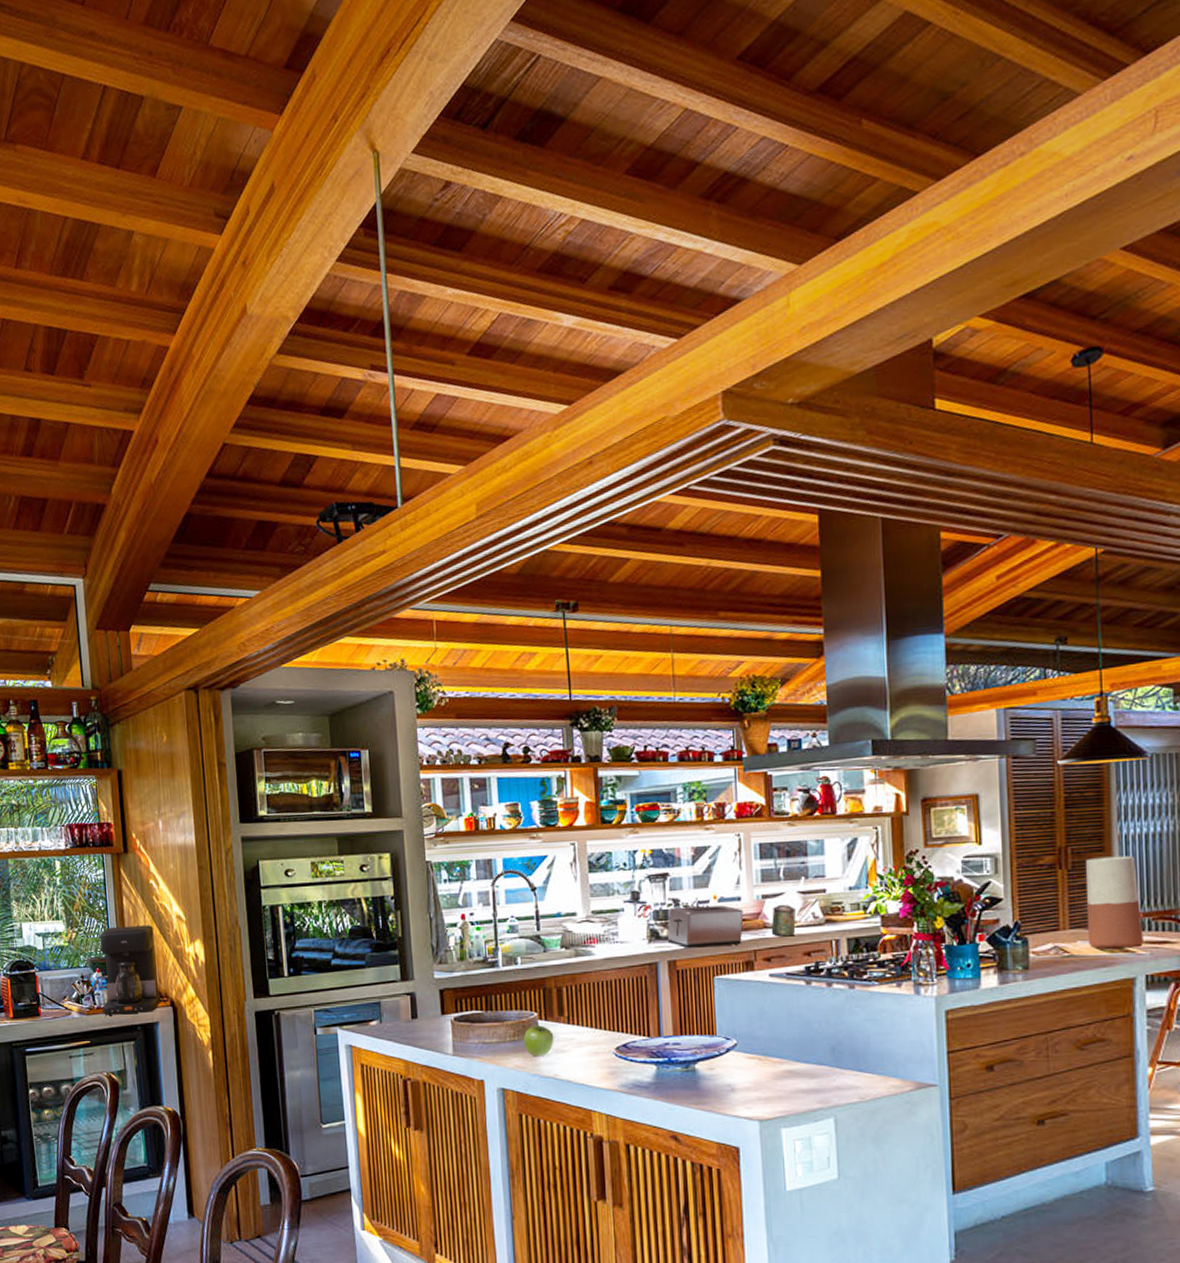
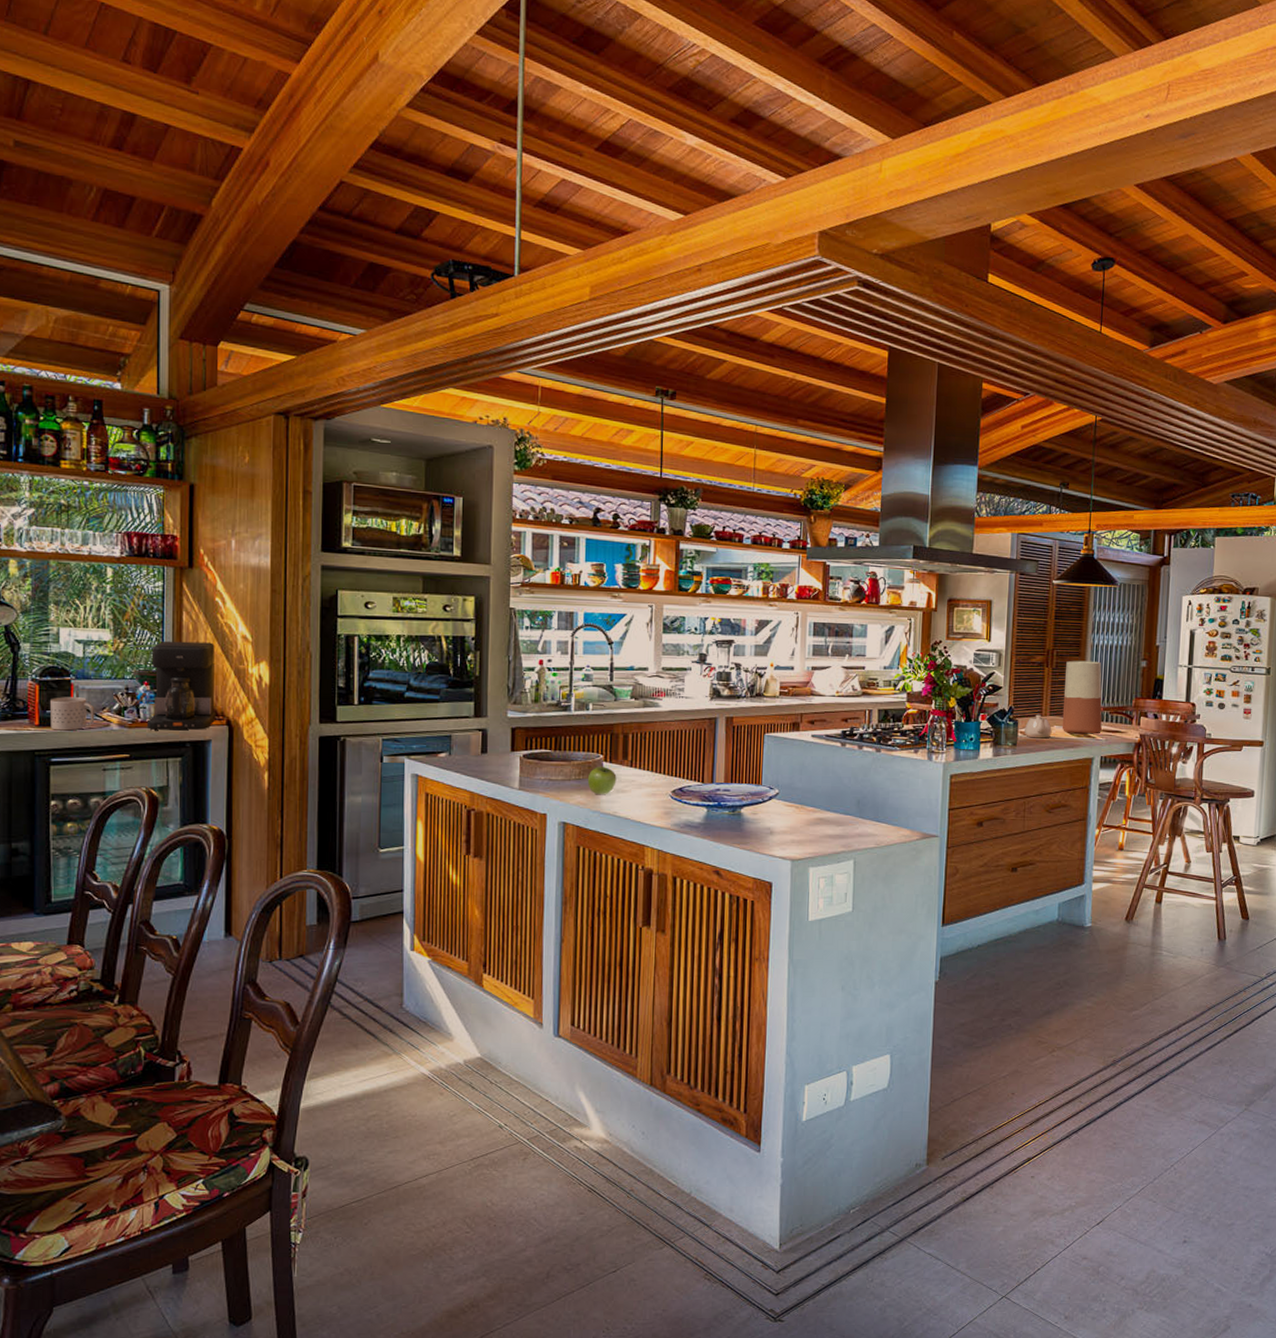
mug: none [19,988,59,1022] -> present [49,697,95,731]
toaster: present [667,905,744,948] -> none [727,671,795,708]
canister: present [771,904,797,937] -> none [816,676,839,704]
teapot: none [1038,928,1075,959] -> present [1024,714,1052,739]

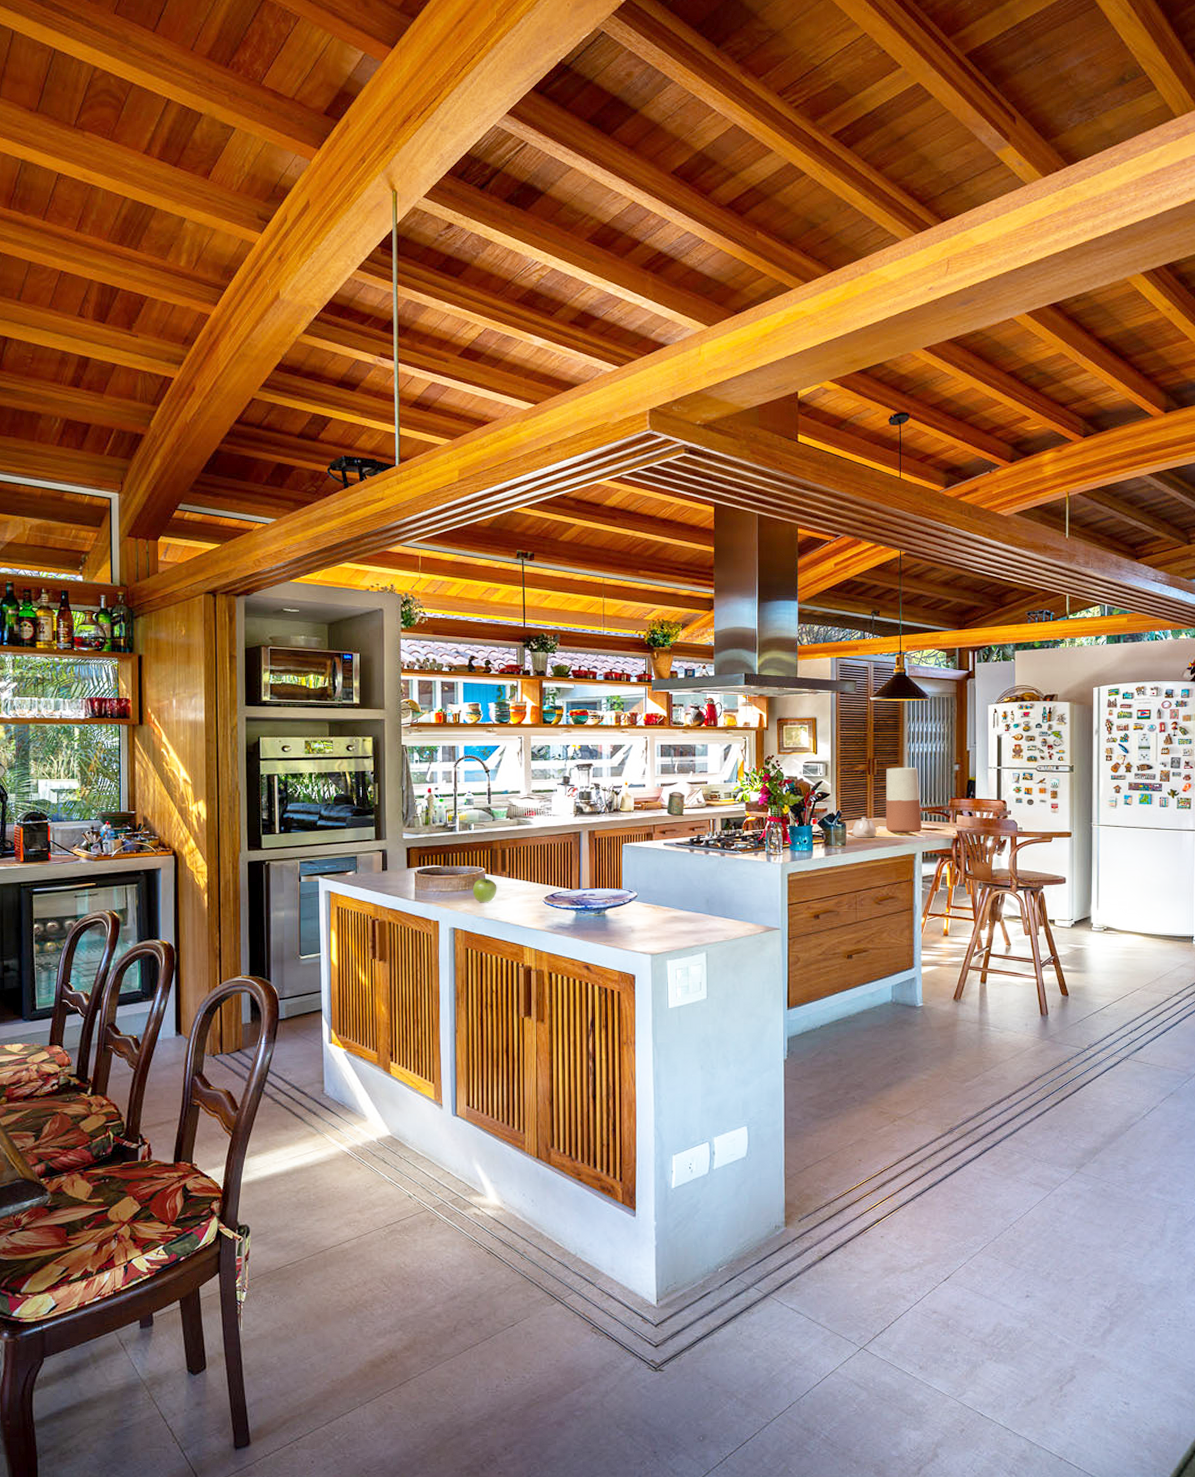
mug: present [49,697,95,731] -> none [31,837,68,865]
coffee maker: present [148,641,216,730] -> none [109,786,164,861]
canister: none [816,676,839,704] -> present [666,791,686,816]

